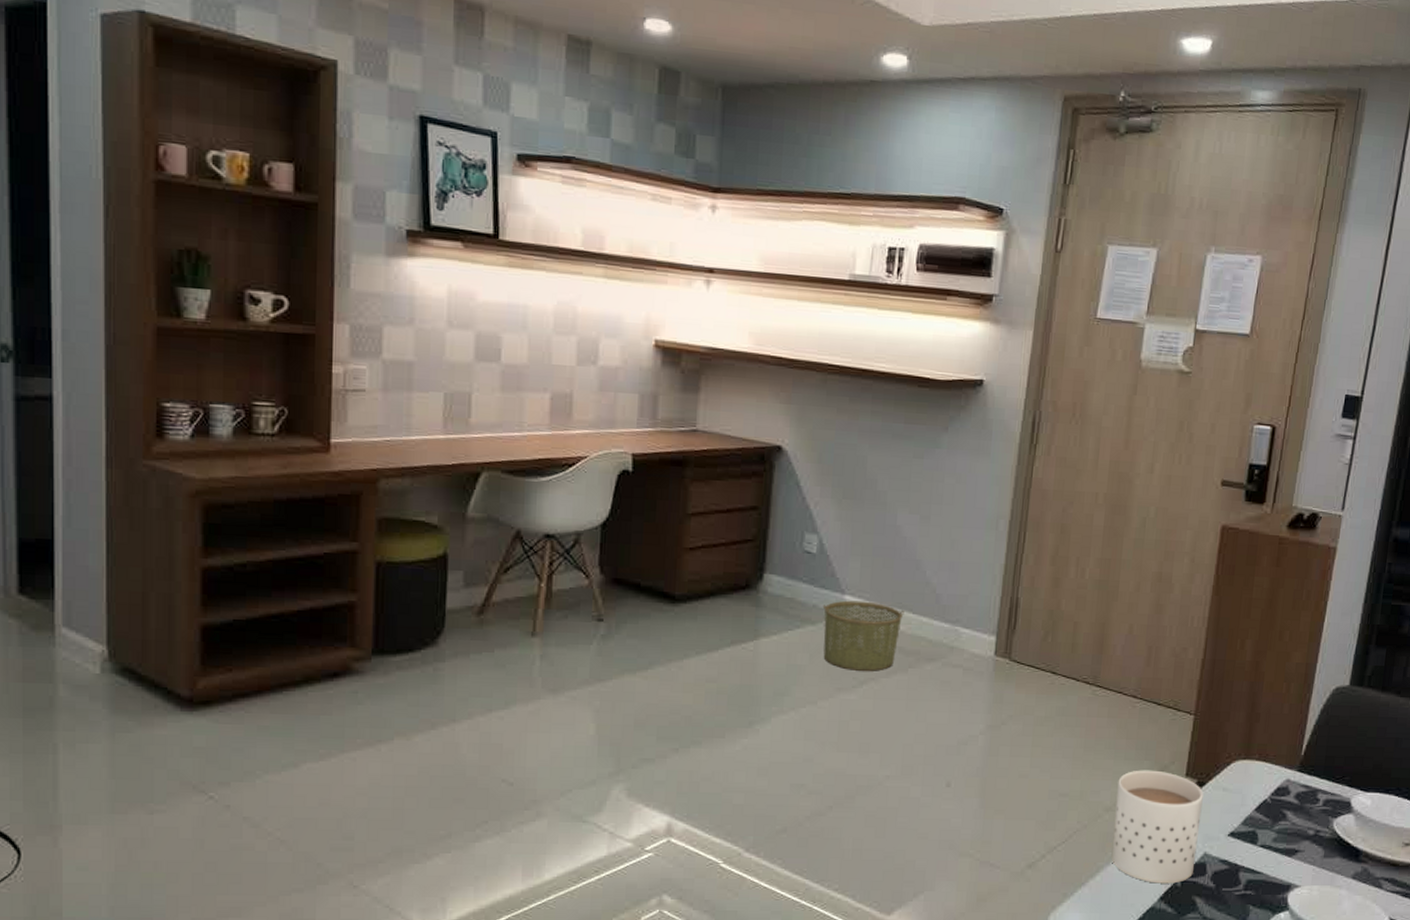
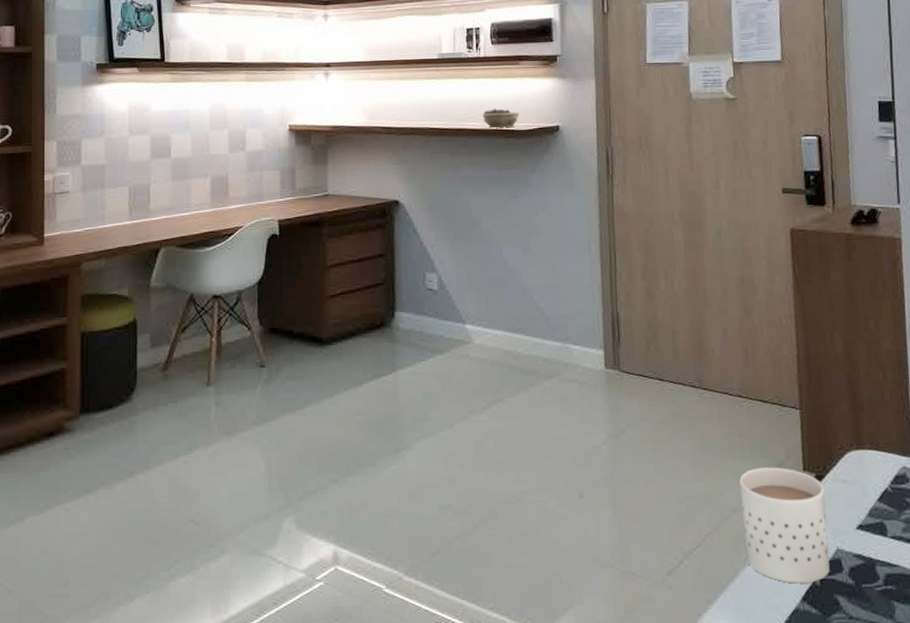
basket: present [822,600,904,671] -> none [448,328,520,393]
succulent planter: none [894,350,940,376] -> present [482,108,520,128]

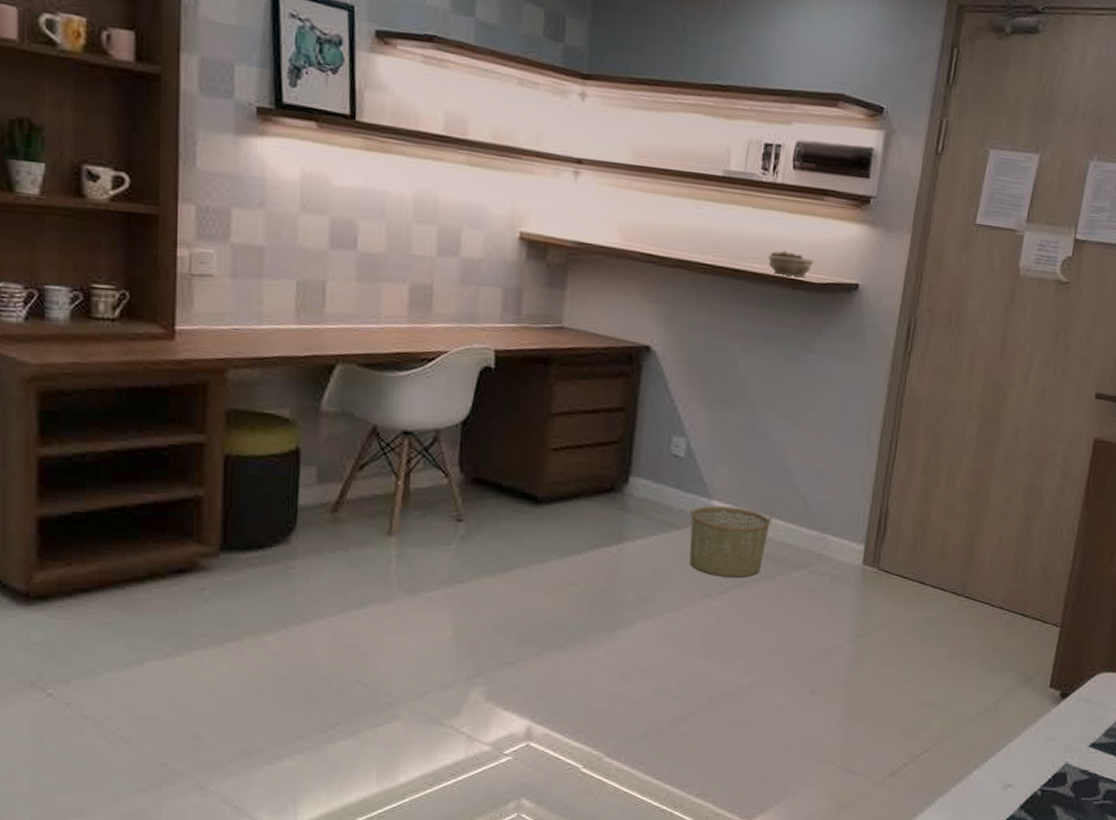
basket: none [448,328,520,393] -> present [689,505,773,578]
mug: present [739,467,831,584] -> none [973,680,1067,793]

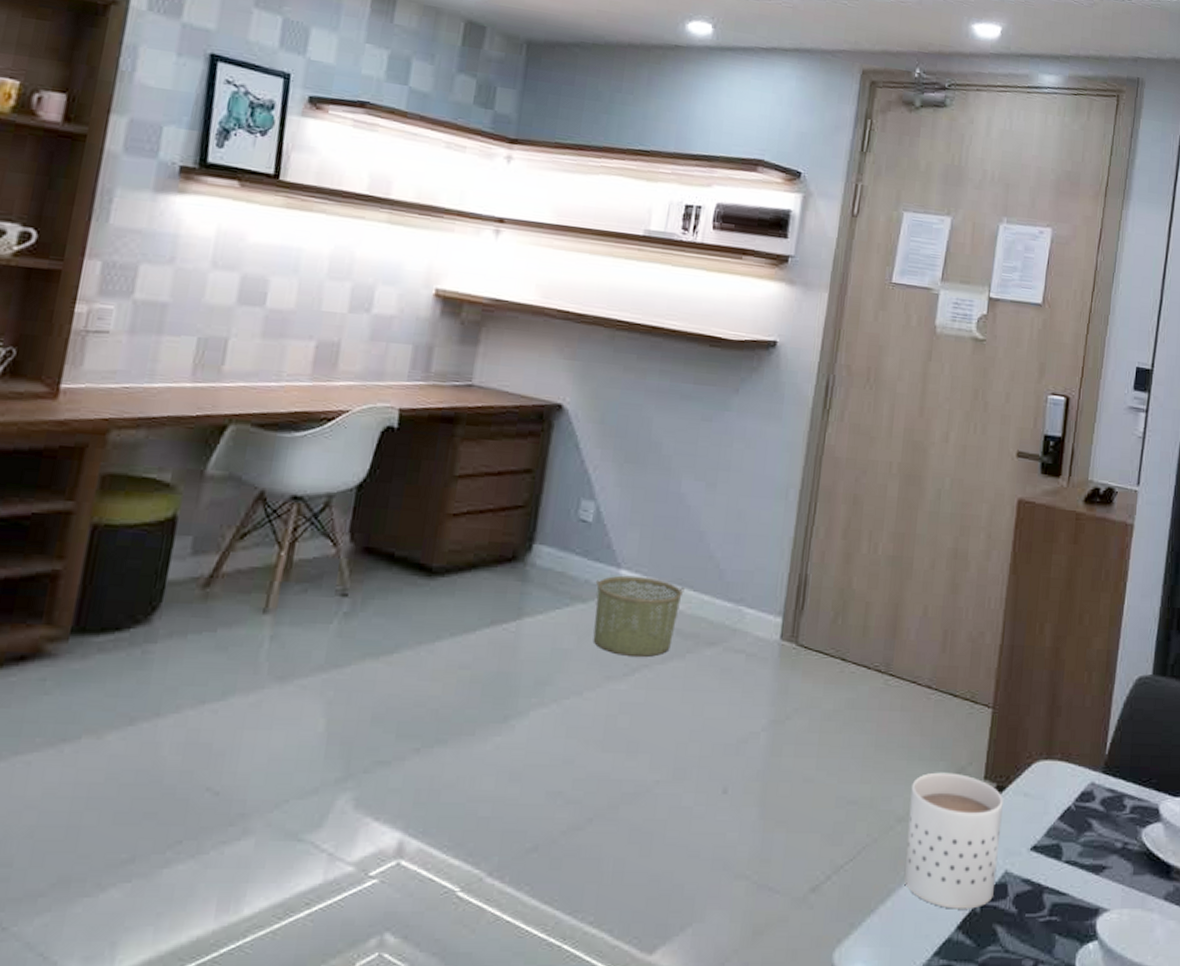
succulent planter: present [768,251,814,278] -> none [686,308,733,335]
mug: none [973,680,1067,793] -> present [903,772,1003,909]

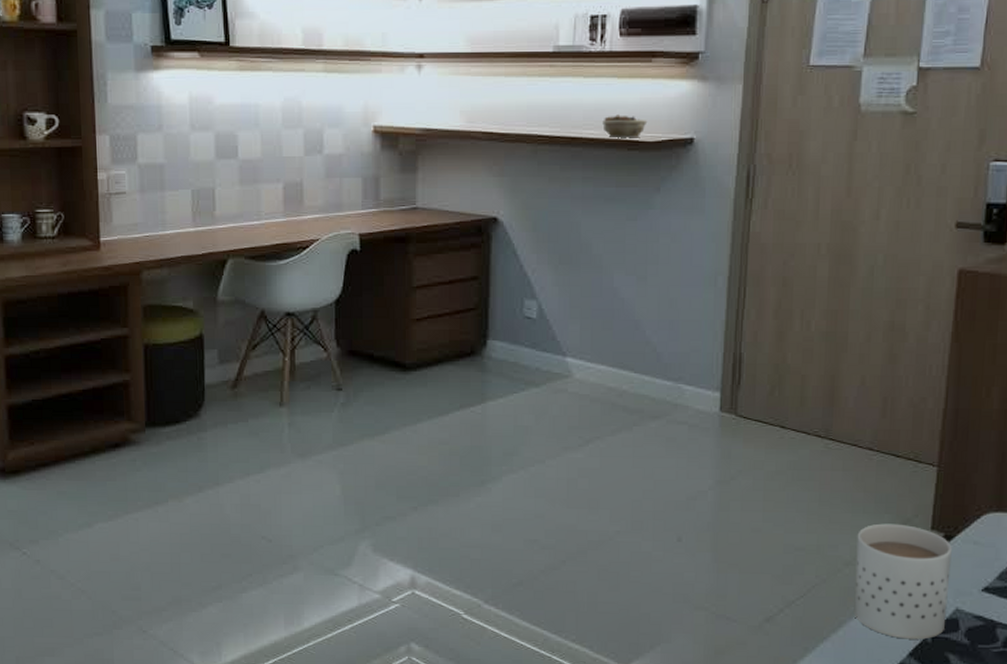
basket: present [593,575,685,657] -> none [545,362,626,430]
succulent planter: none [686,308,733,335] -> present [602,115,648,139]

